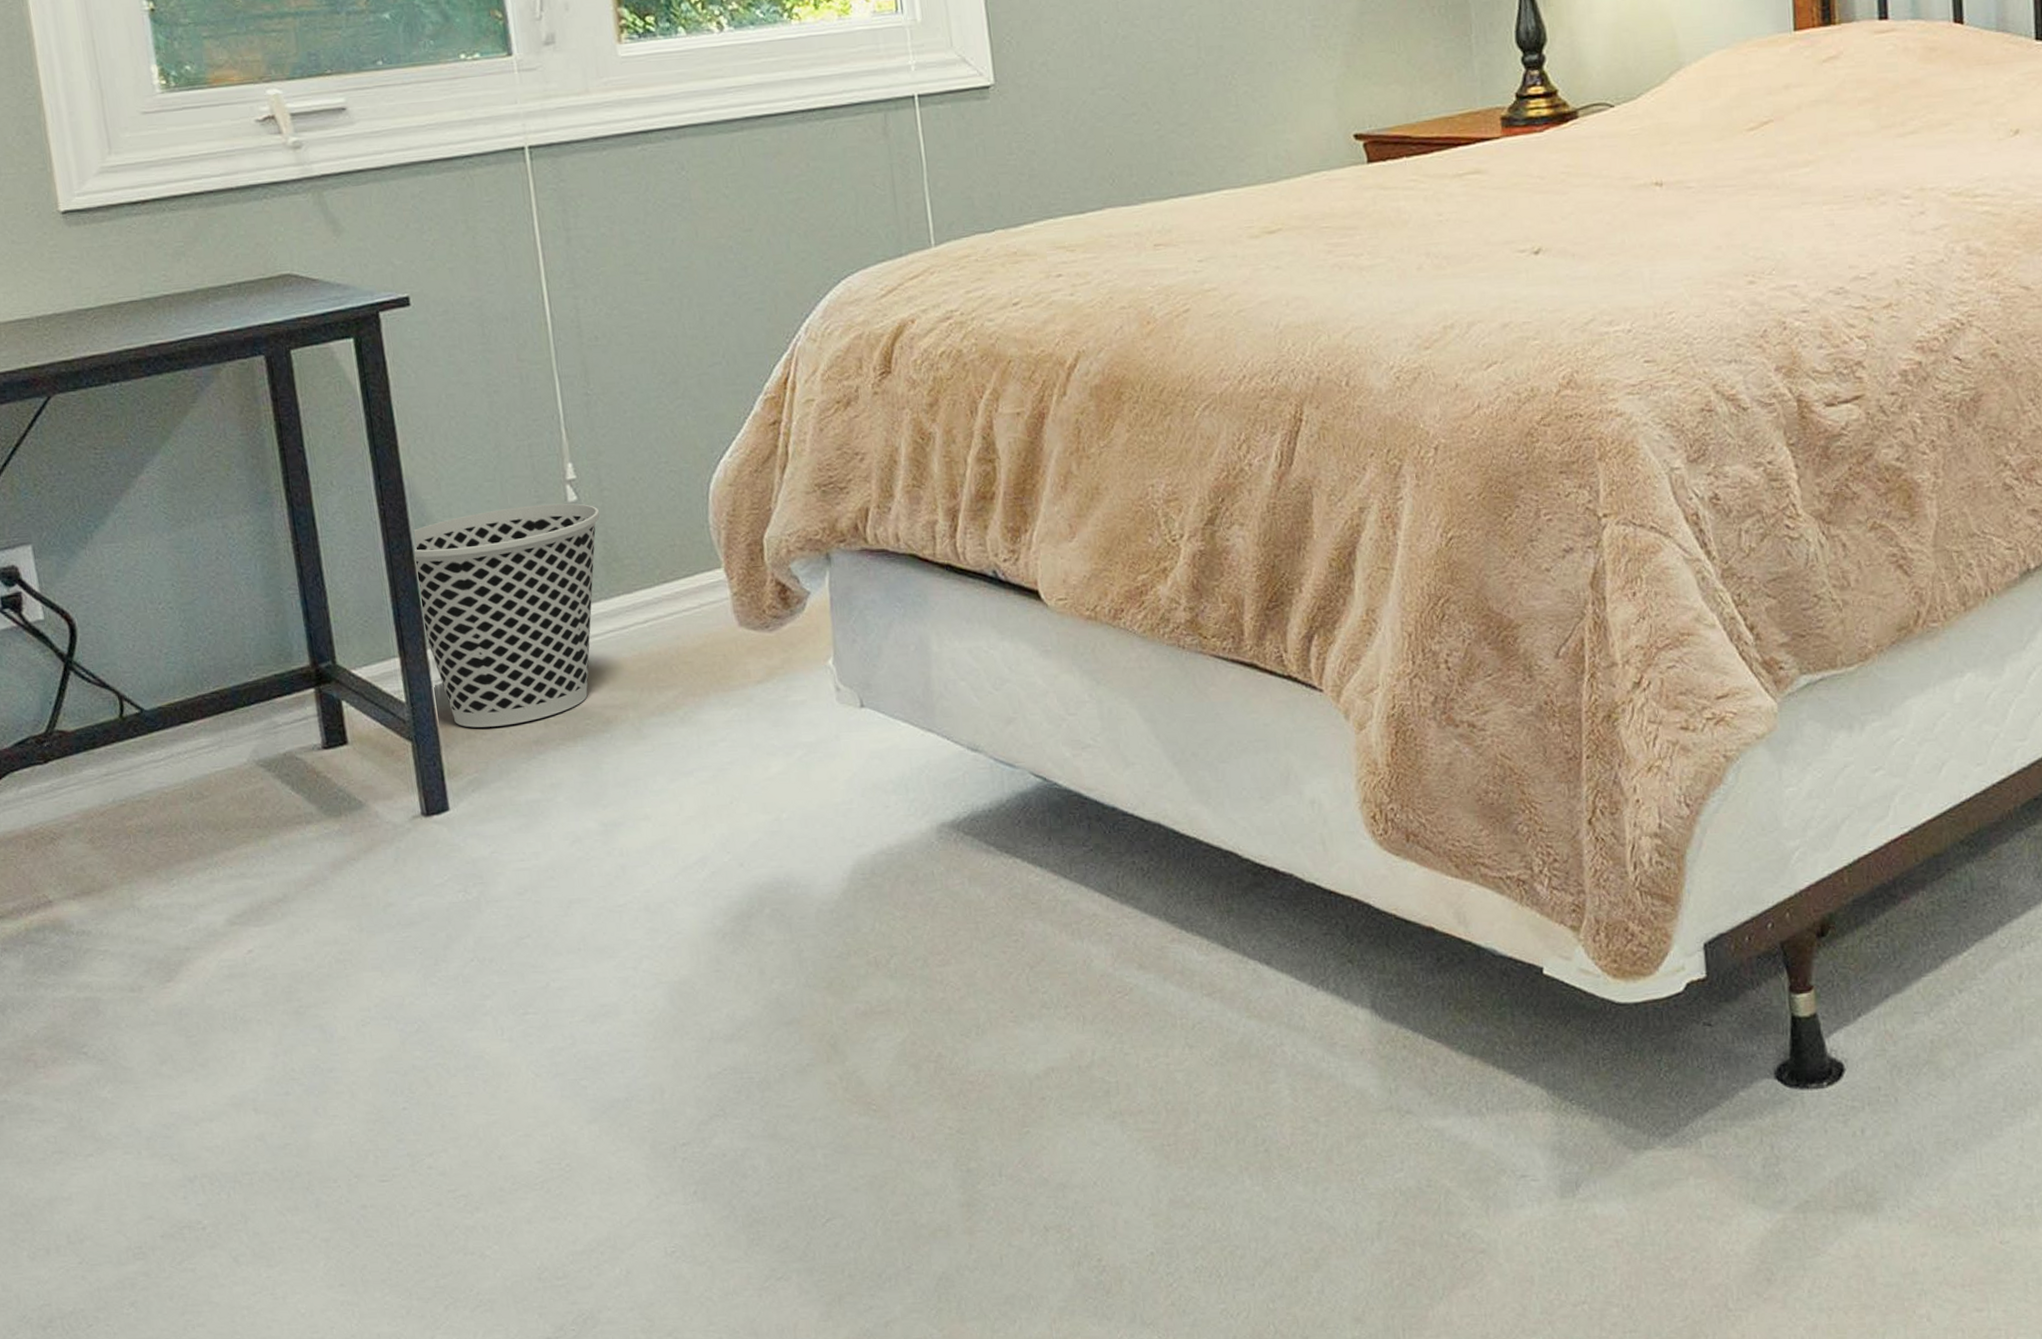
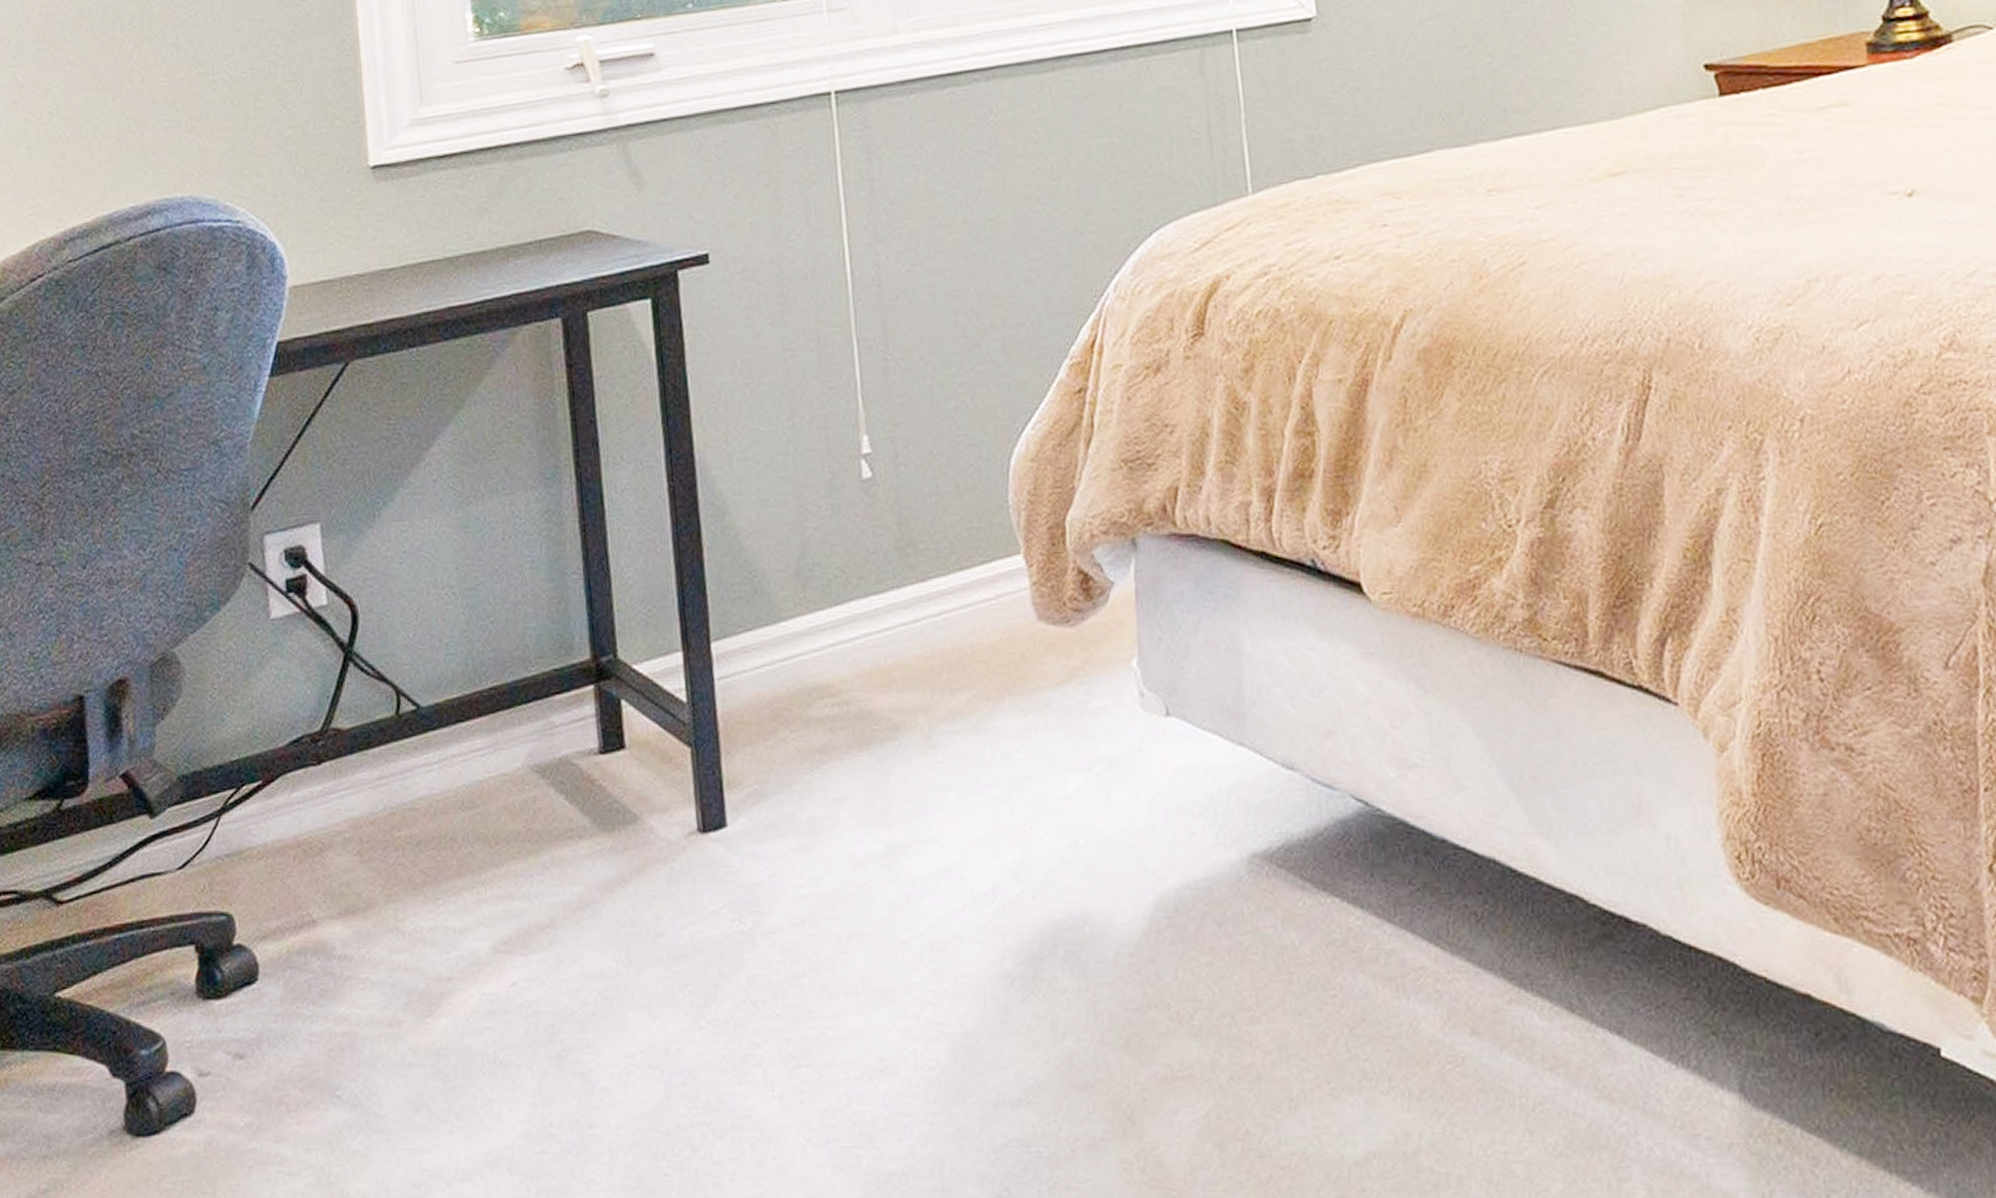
wastebasket: present [413,503,600,728] -> none [702,480,895,732]

